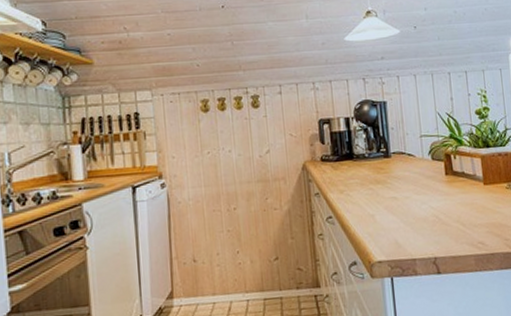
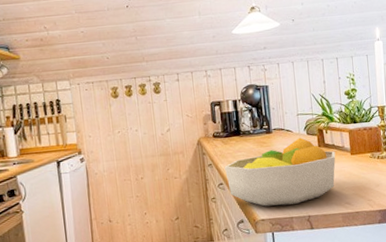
fruit bowl: none [334,163,466,246] -> present [225,137,336,207]

